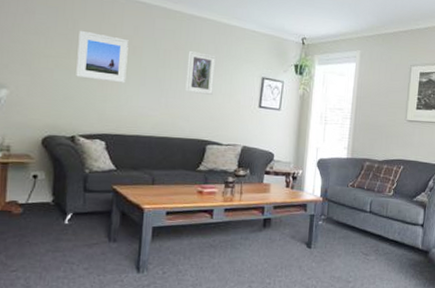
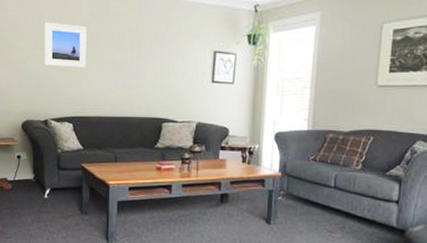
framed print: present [185,50,217,95] -> none [140,30,168,73]

